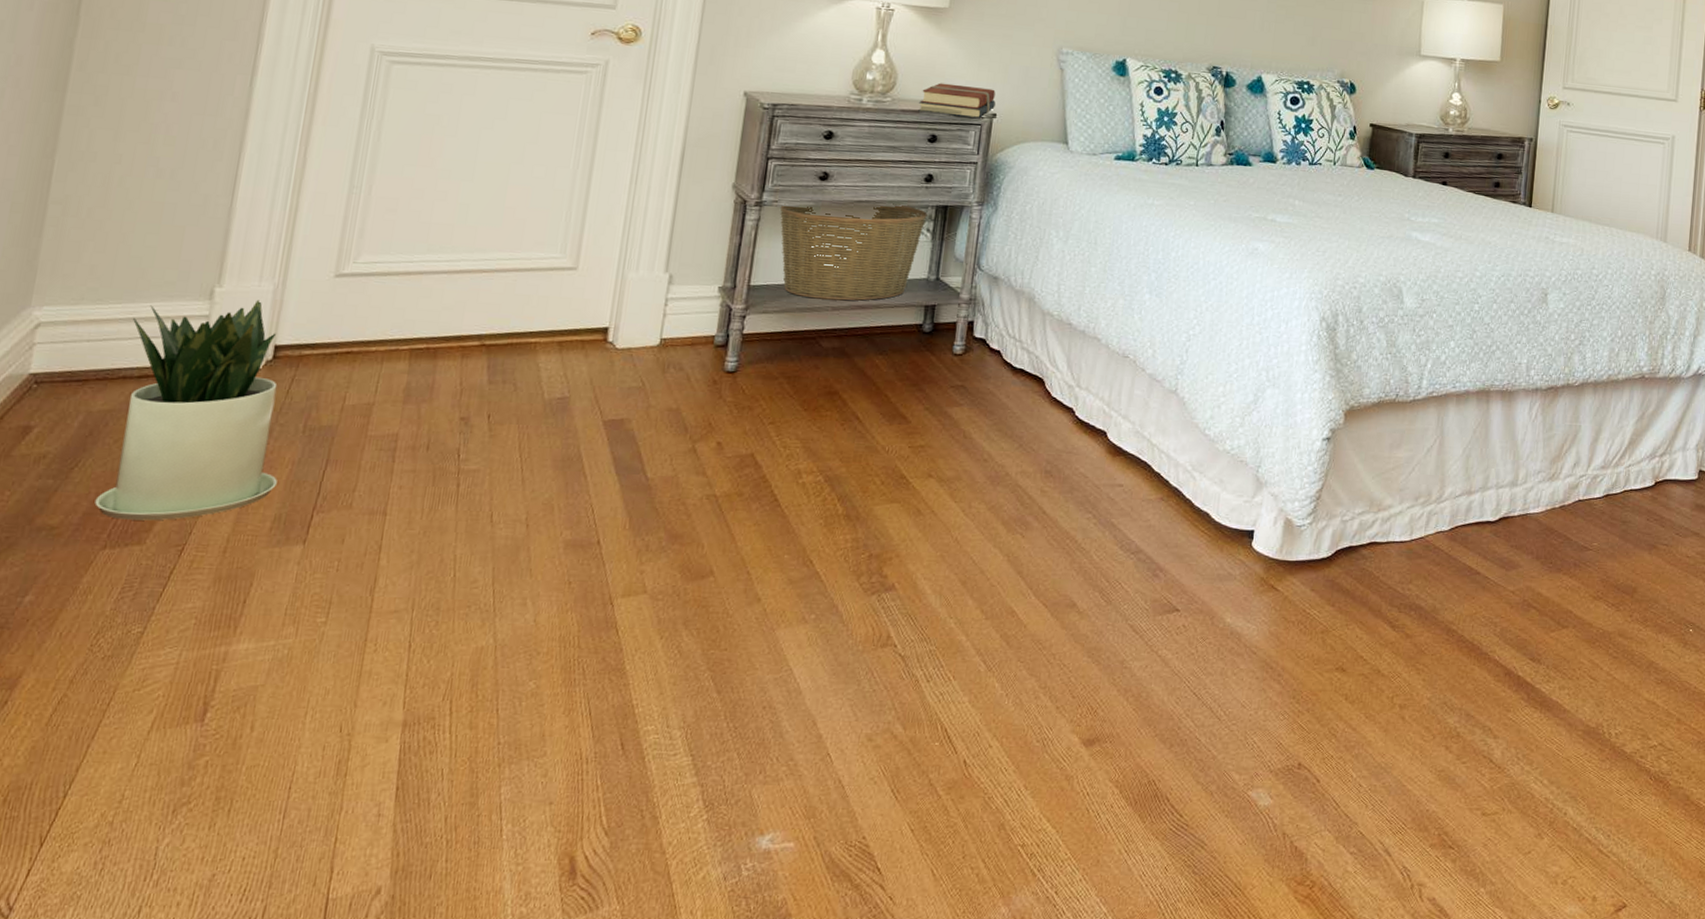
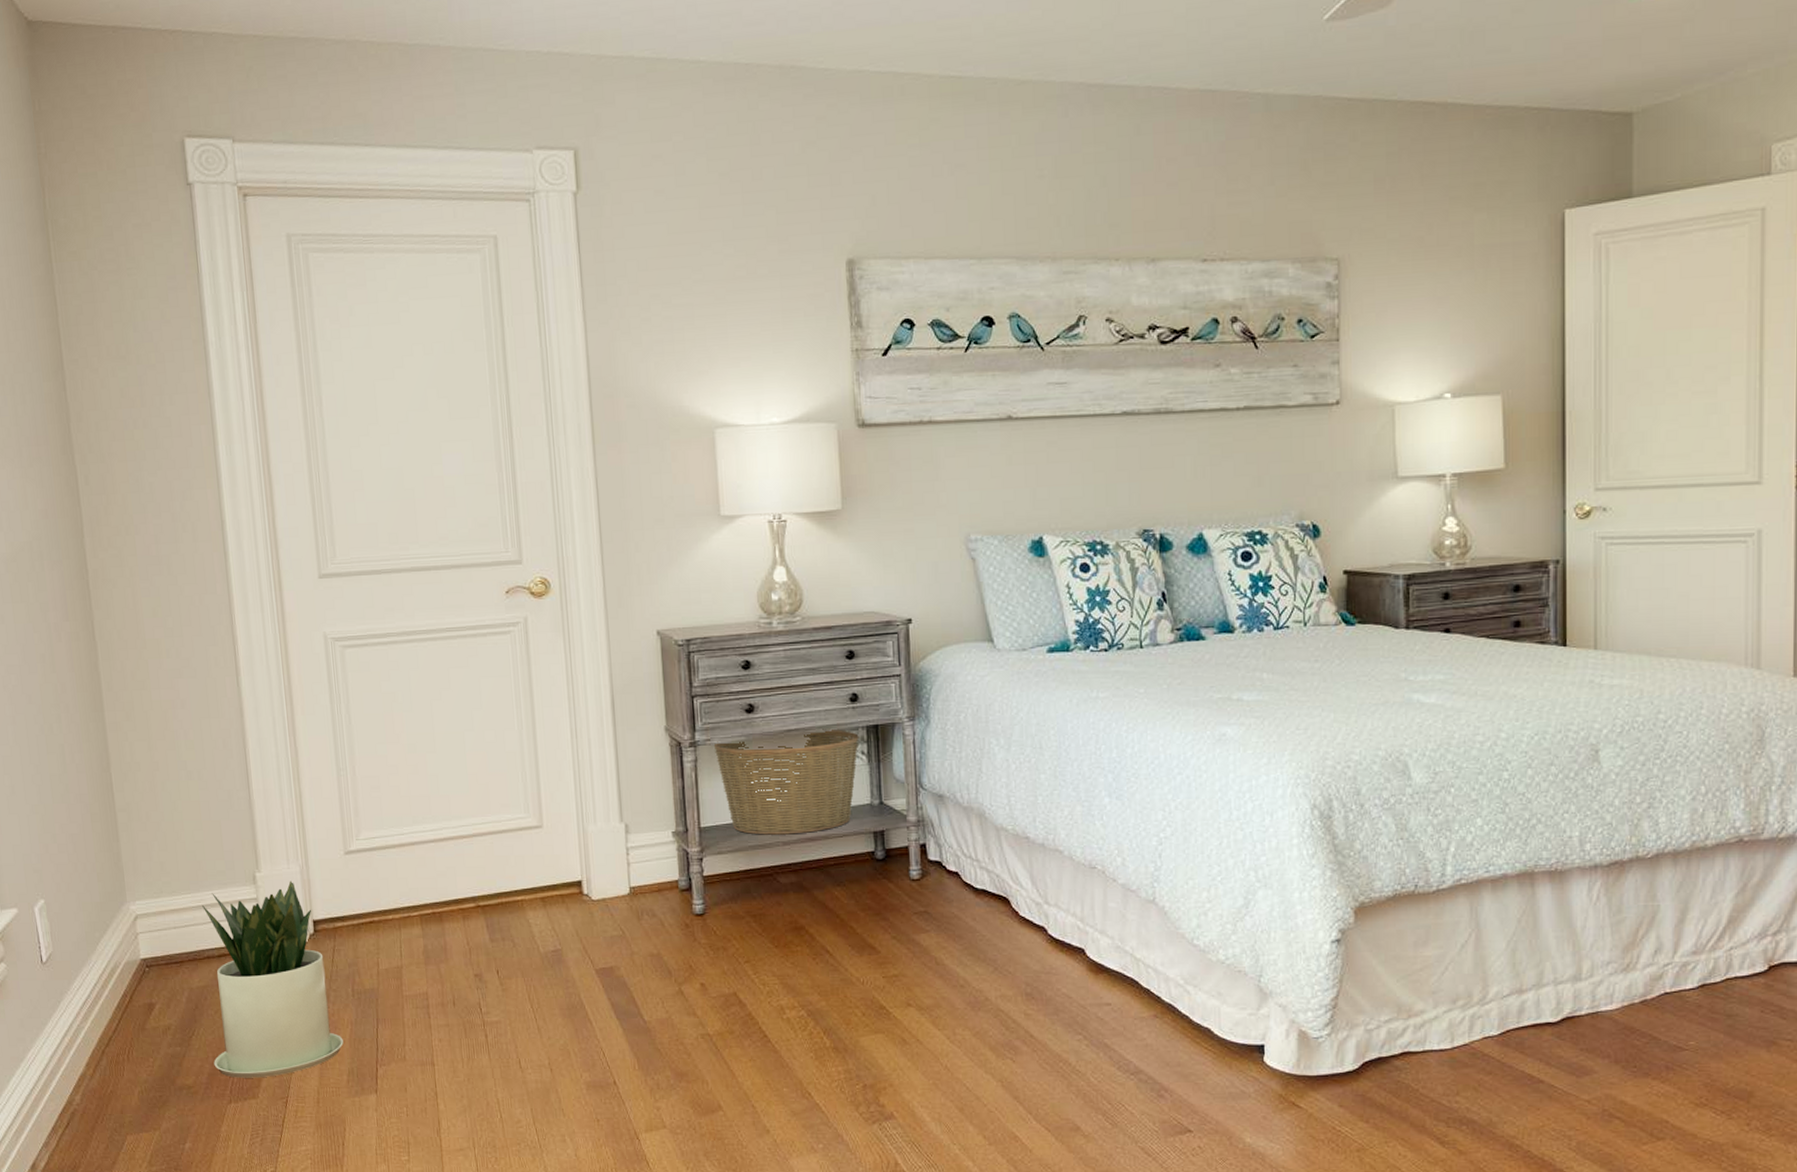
books: present [917,82,996,118] -> none [829,592,909,628]

